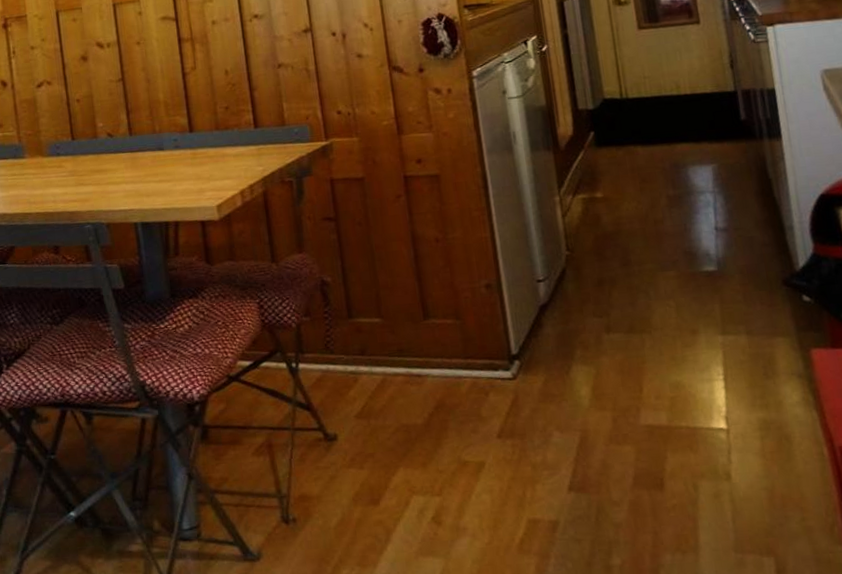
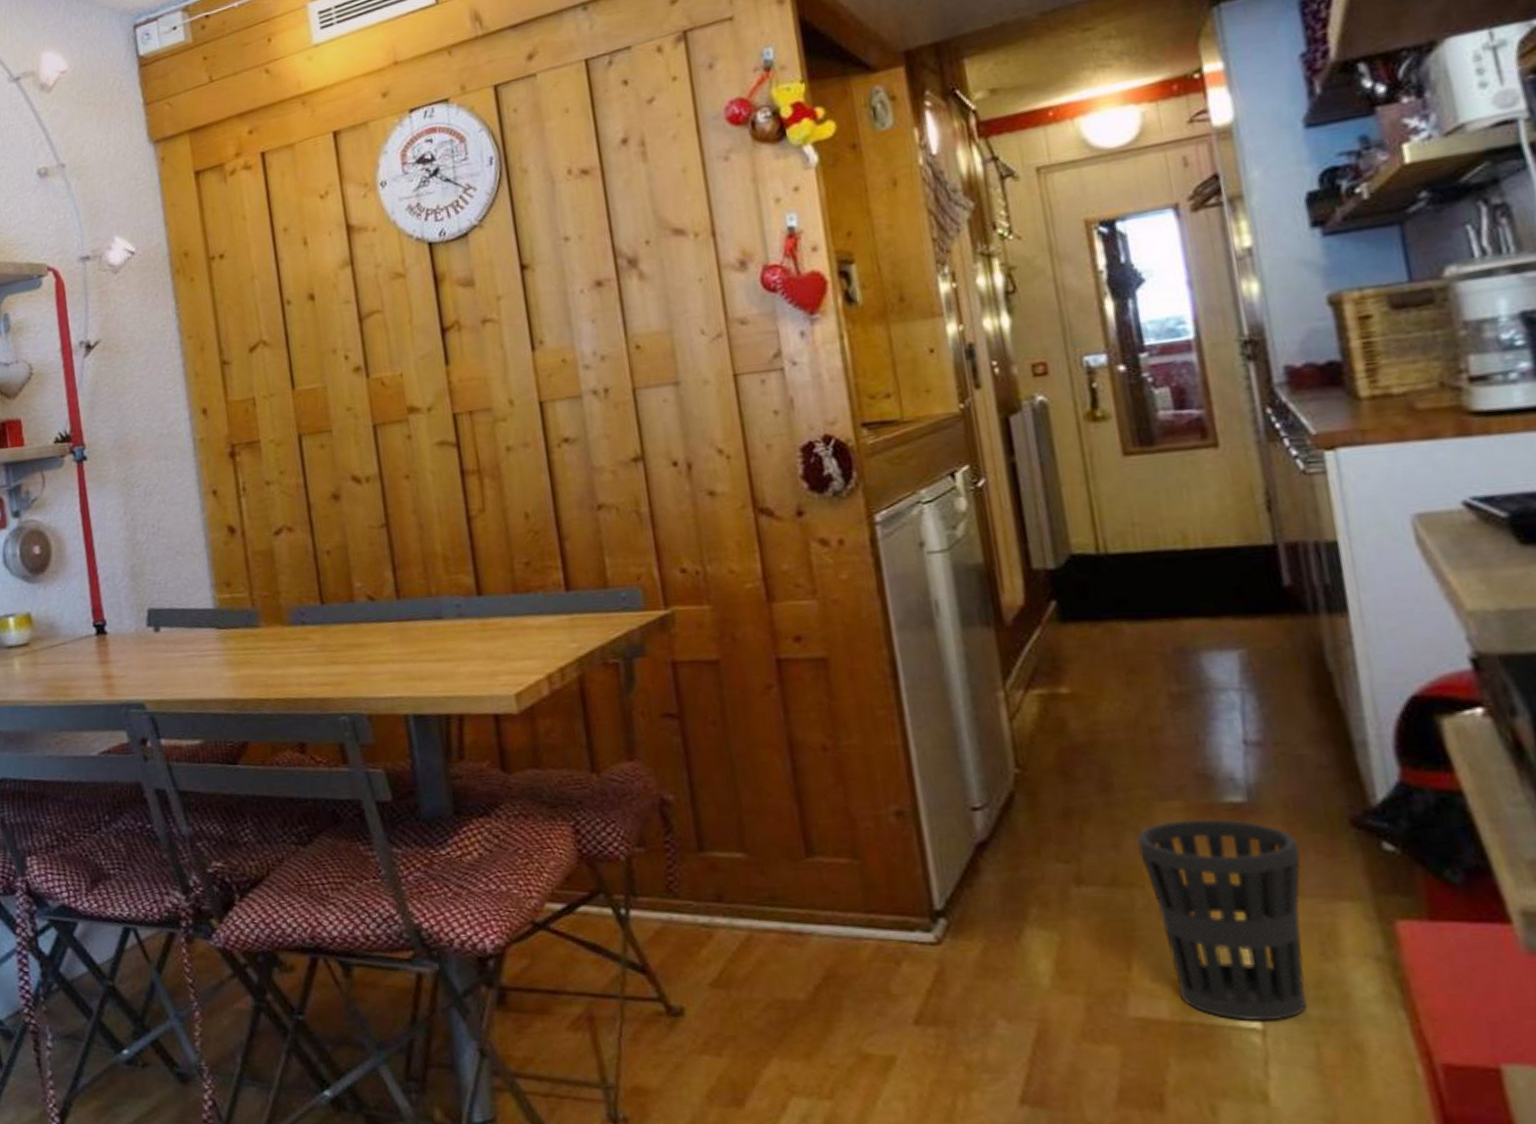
wastebasket: none [646,282,755,424] -> present [1137,818,1307,1022]

